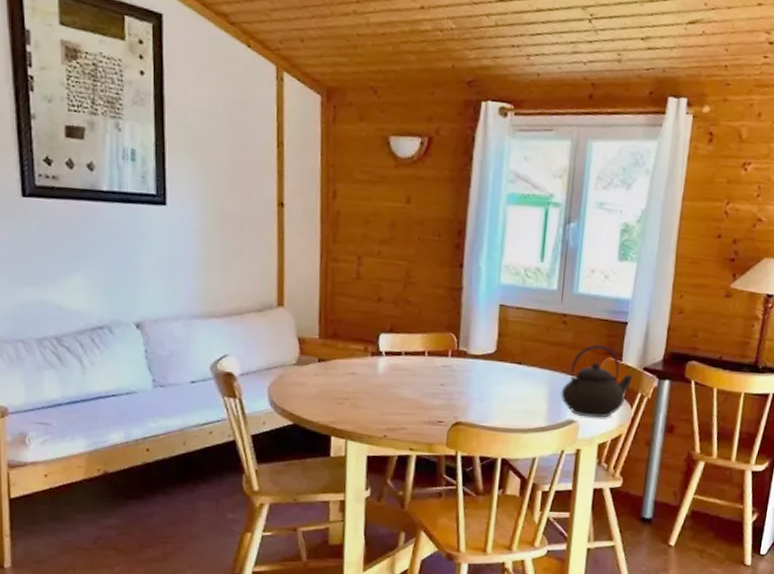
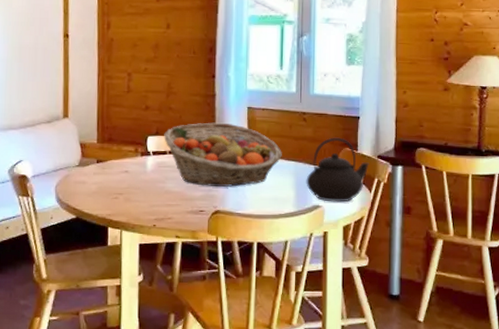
fruit basket: none [399,320,536,396] -> present [164,122,282,187]

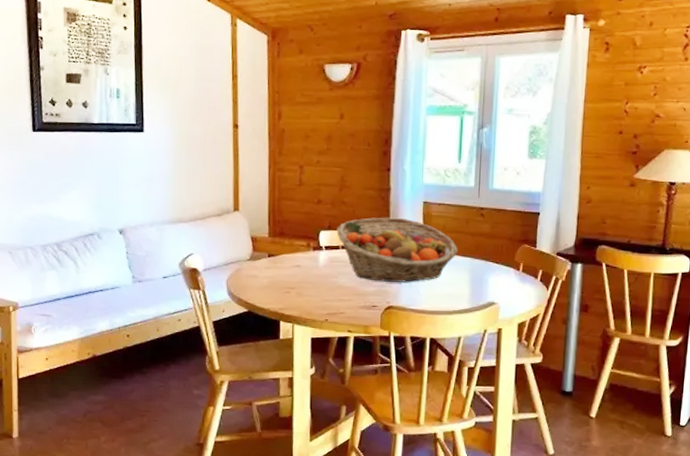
teapot: present [306,137,369,203] -> none [481,233,548,300]

